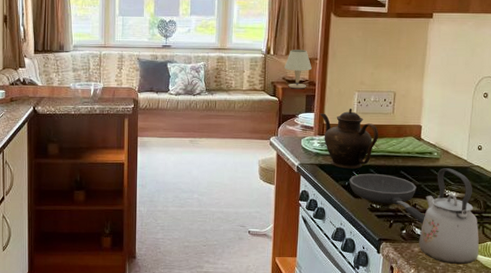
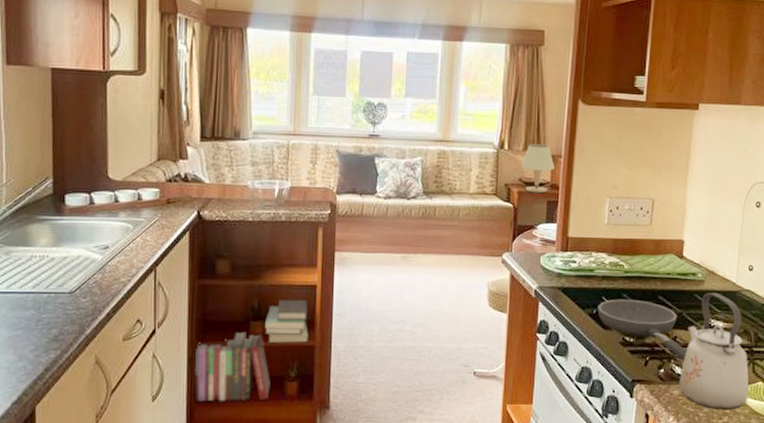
books: none [34,198,90,252] -> present [194,331,270,402]
books: none [85,174,119,208] -> present [265,300,309,343]
teapot: present [320,108,379,170] -> none [564,218,634,294]

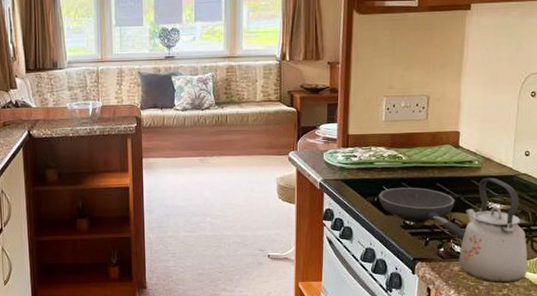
books: present [194,331,270,402] -> none [35,227,97,285]
books: present [265,300,309,343] -> none [89,200,125,236]
table lamp: present [521,144,555,194] -> none [302,53,333,98]

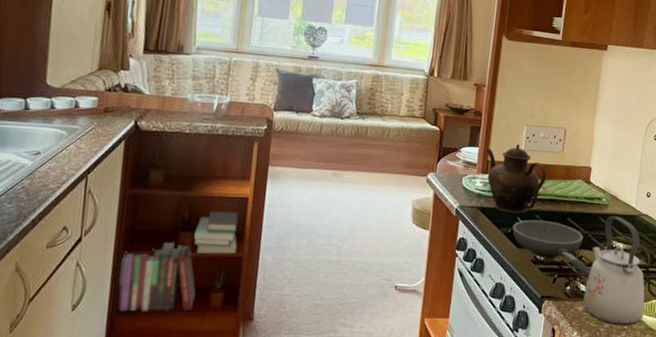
books: none [35,227,97,285] -> present [116,241,196,312]
books: none [89,200,125,236] -> present [193,211,239,255]
teapot: none [344,116,411,184] -> present [485,144,547,215]

